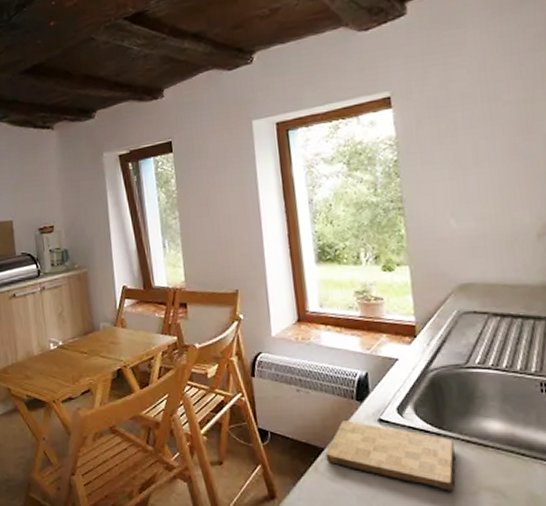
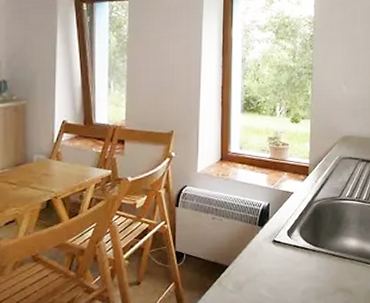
cutting board: present [326,420,457,493] -> none [229,242,324,295]

